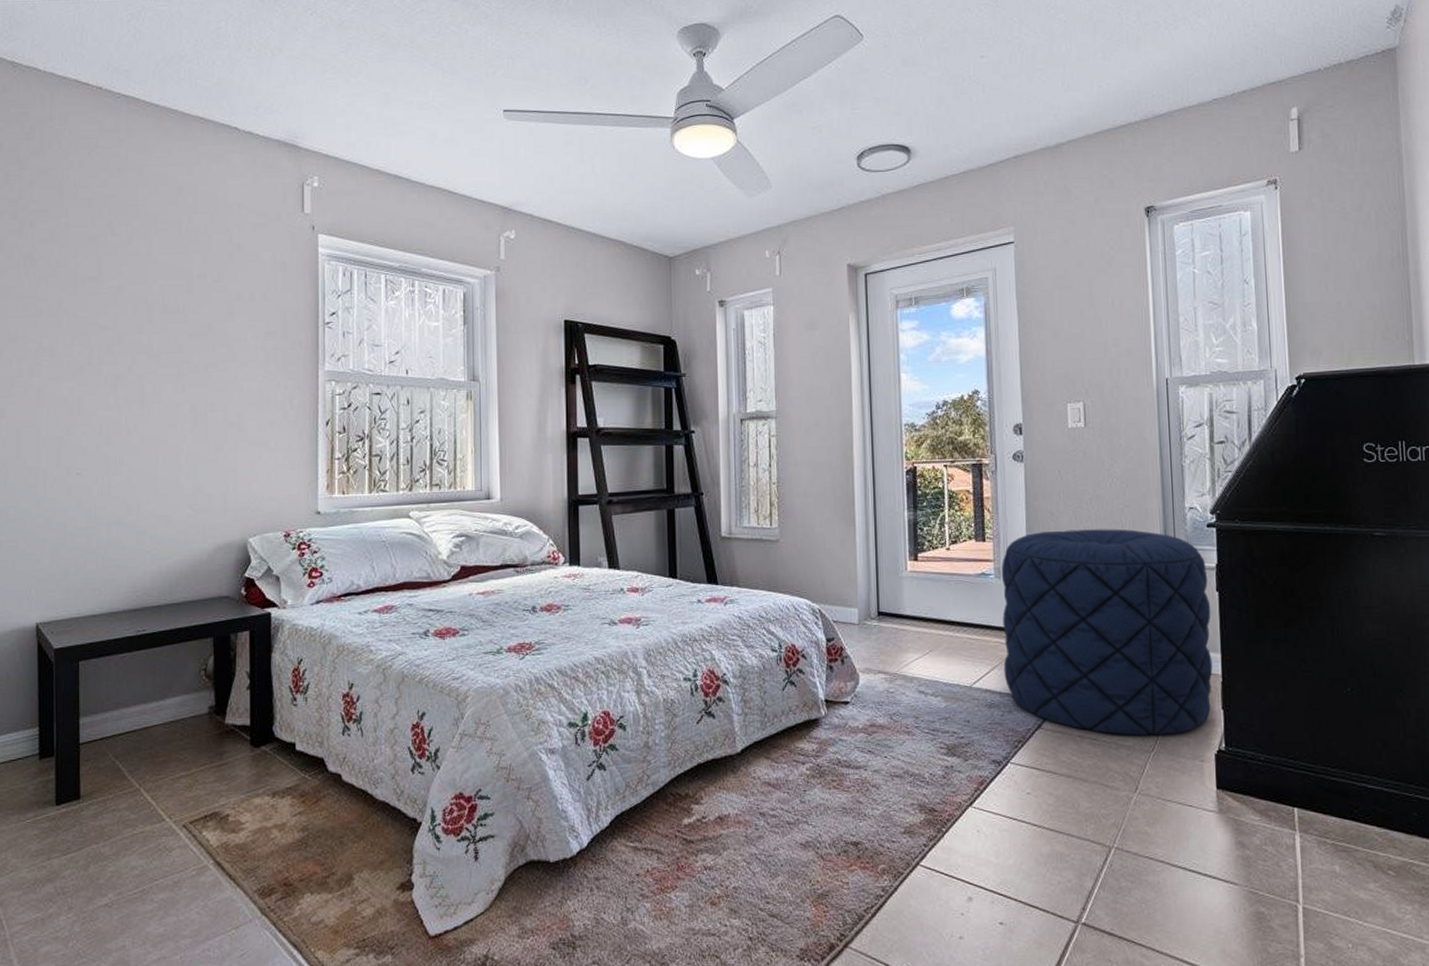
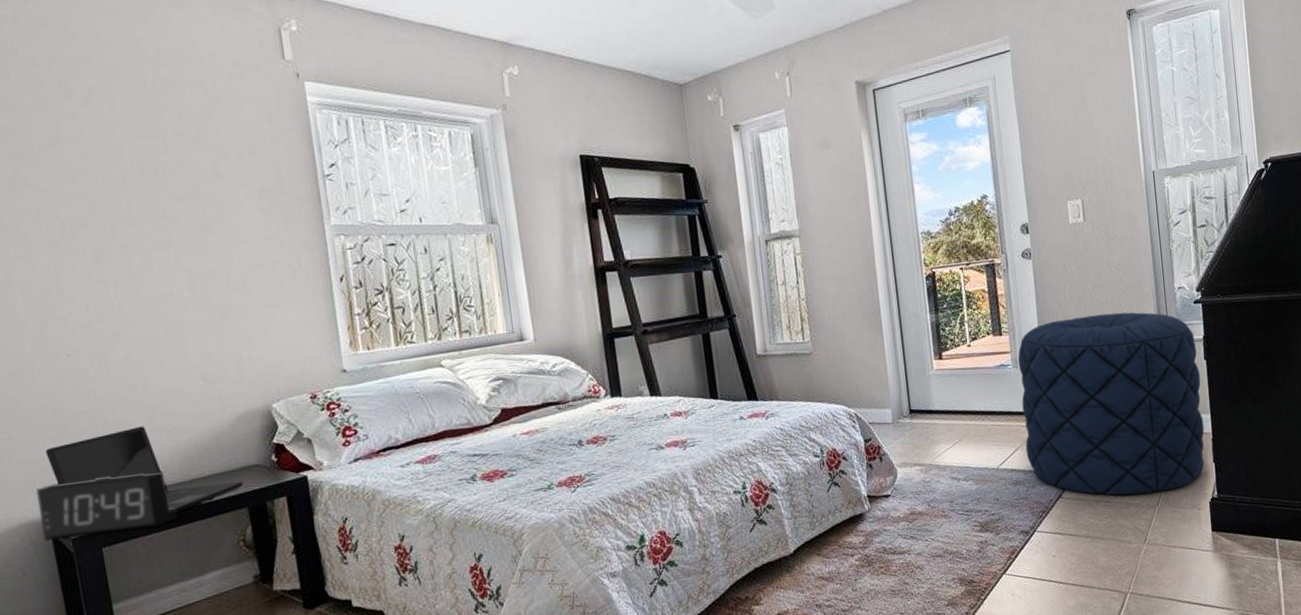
alarm clock: none [30,593,149,649] -> present [35,471,178,542]
laptop: none [44,547,212,635] -> present [45,426,244,513]

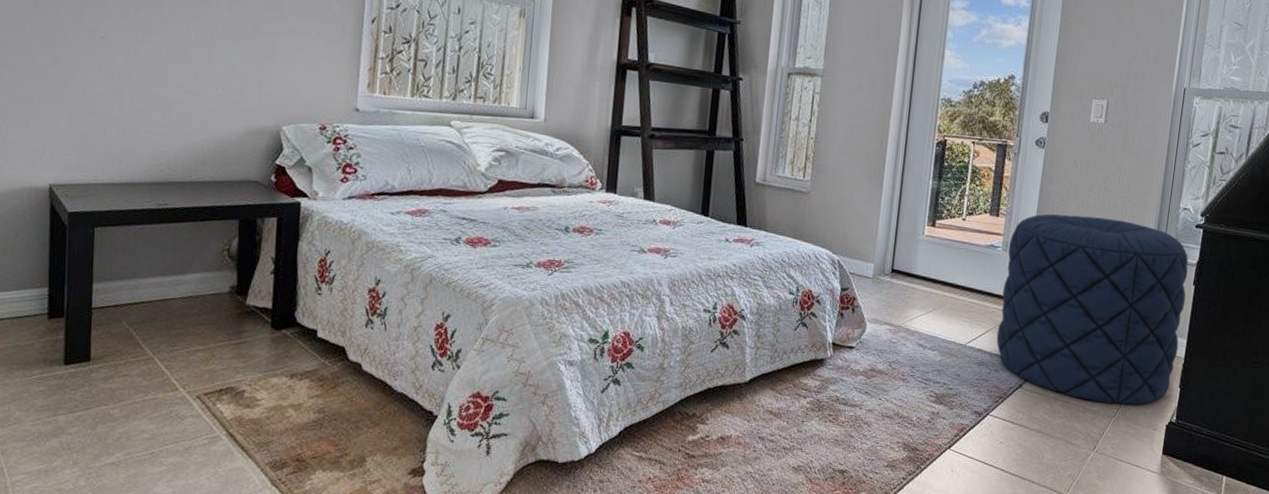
alarm clock: present [35,471,178,542] -> none [42,156,171,219]
laptop: present [45,426,244,513] -> none [61,119,239,210]

